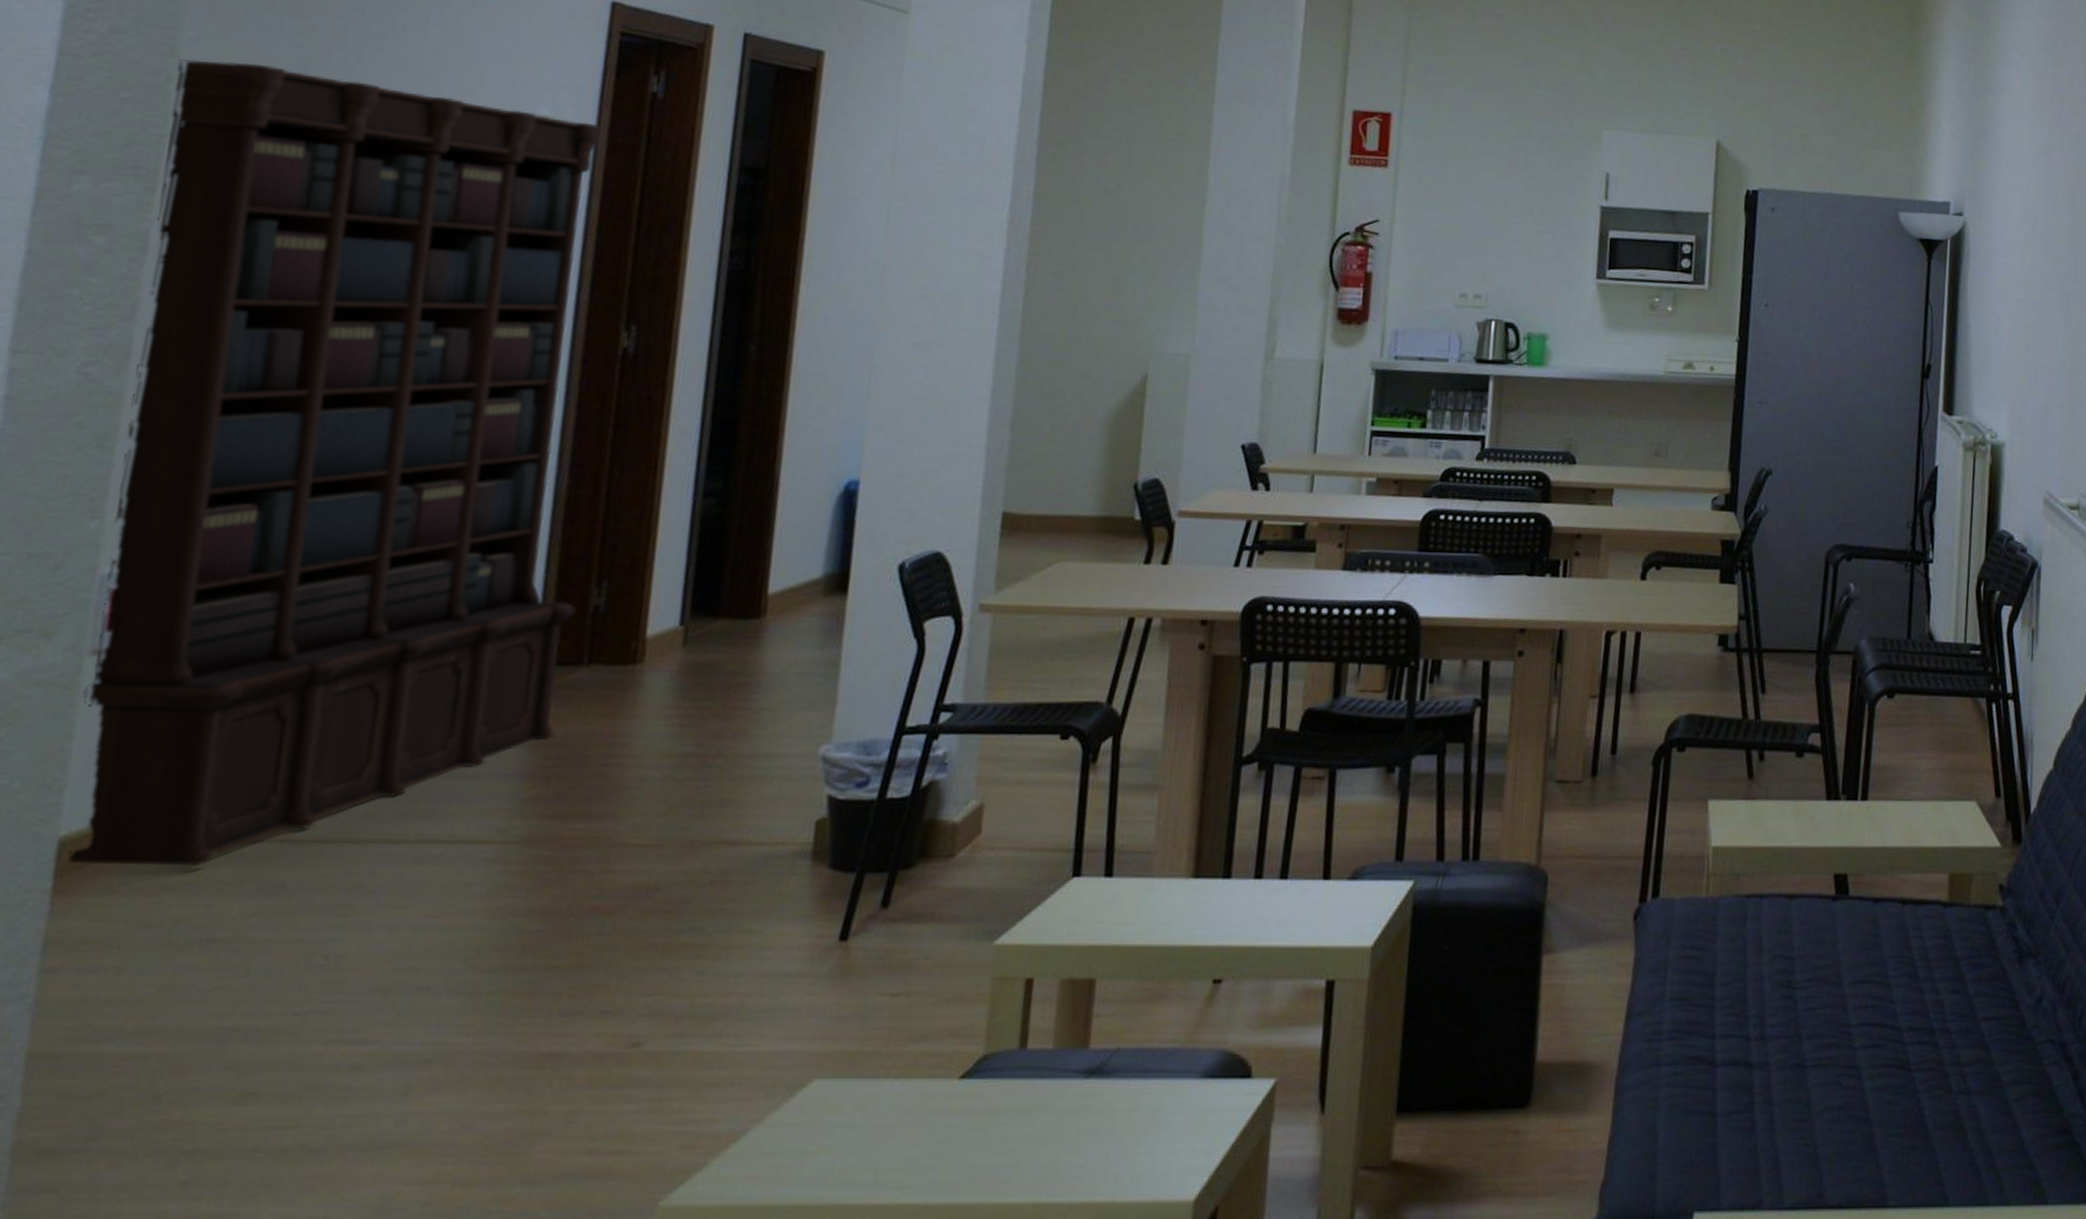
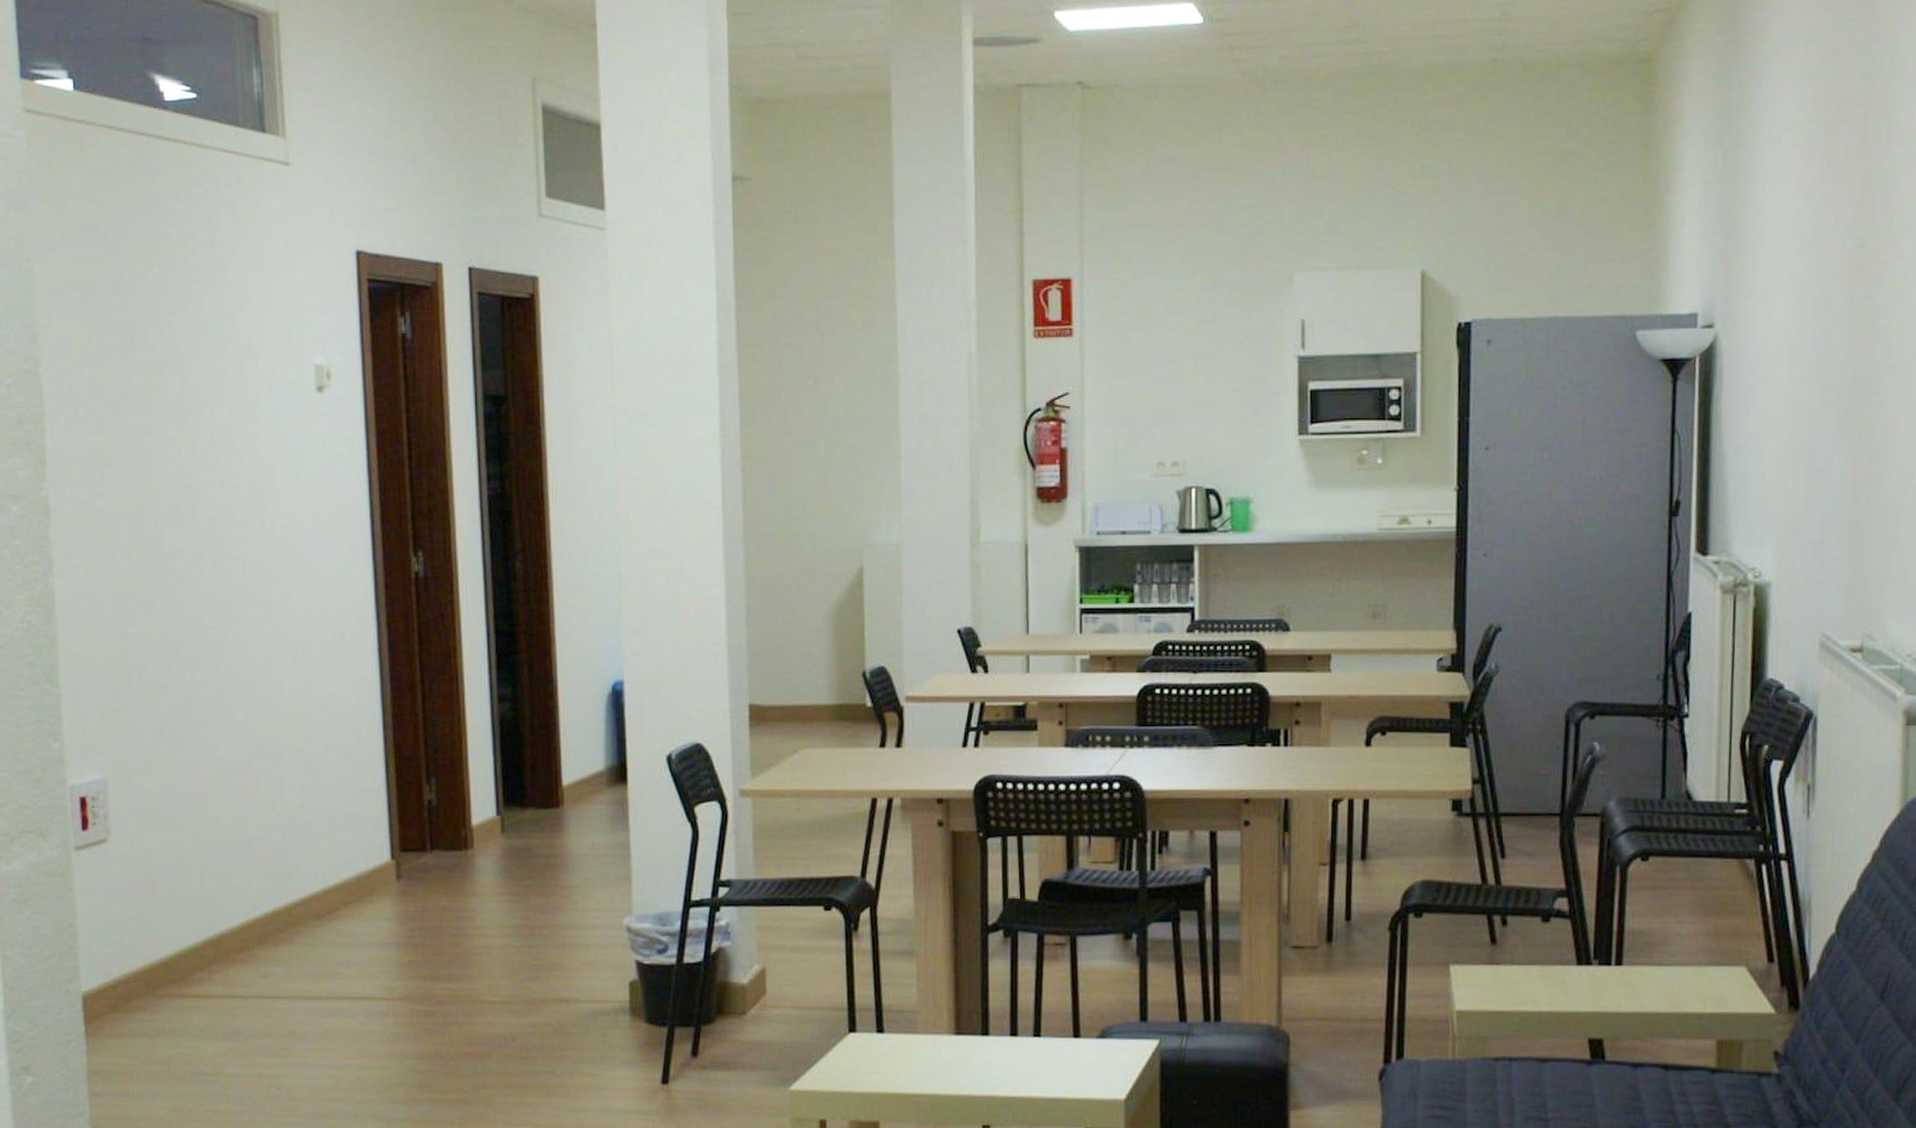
bookcase: present [67,59,602,867] -> none [39,342,415,1016]

